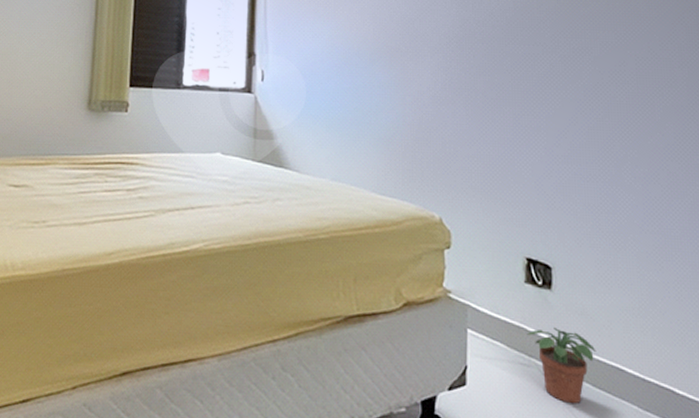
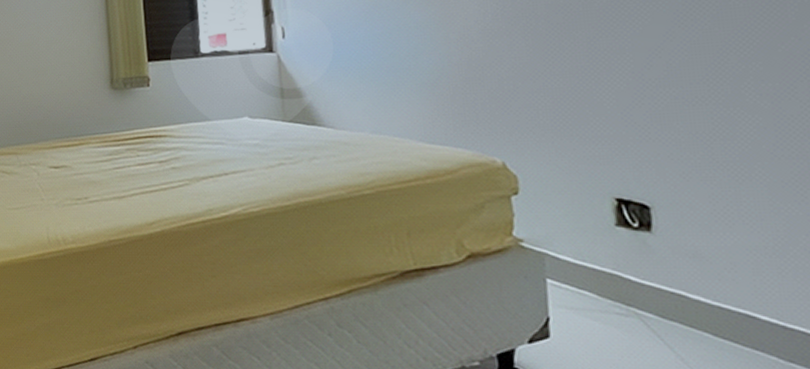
potted plant: present [526,326,596,405] -> none [622,272,717,356]

